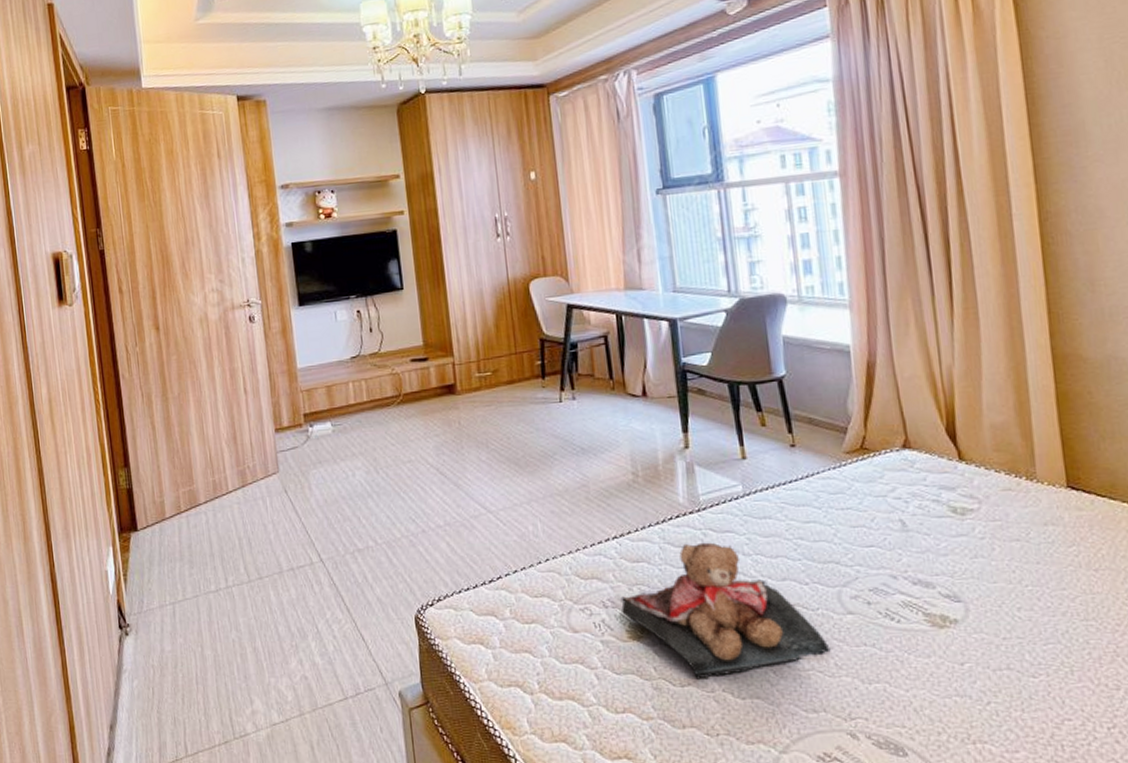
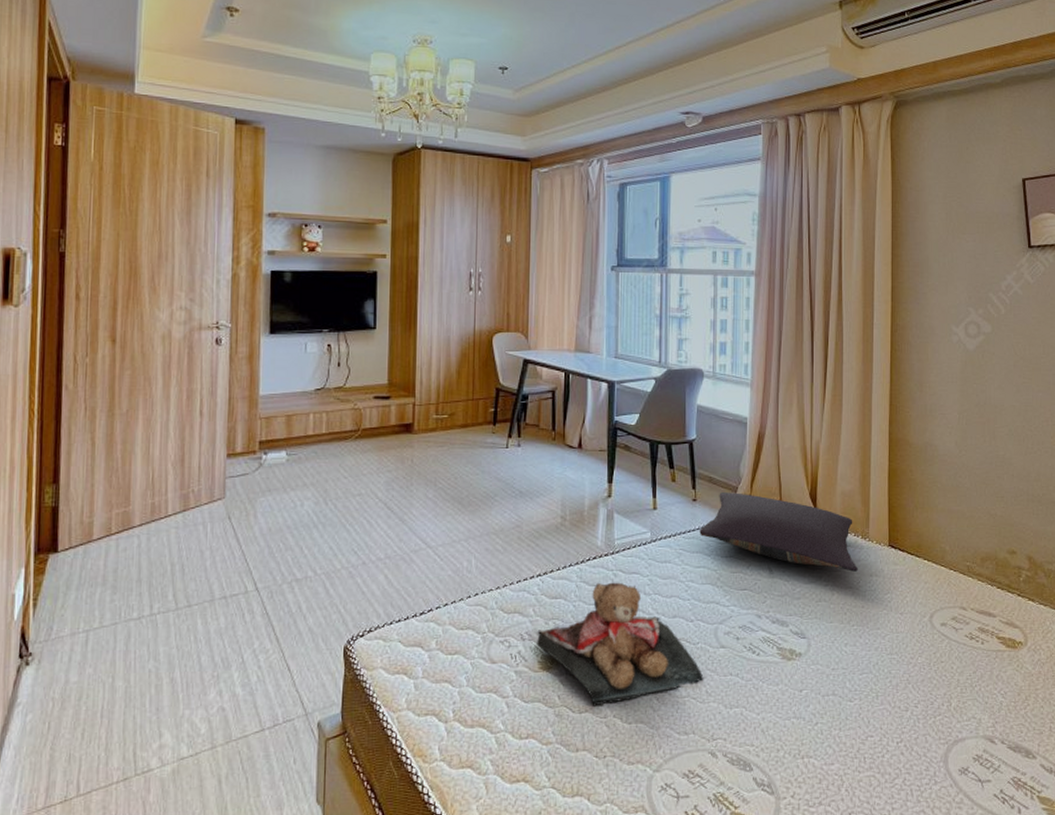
pillow: none [803,434,1025,521] -> present [699,492,858,572]

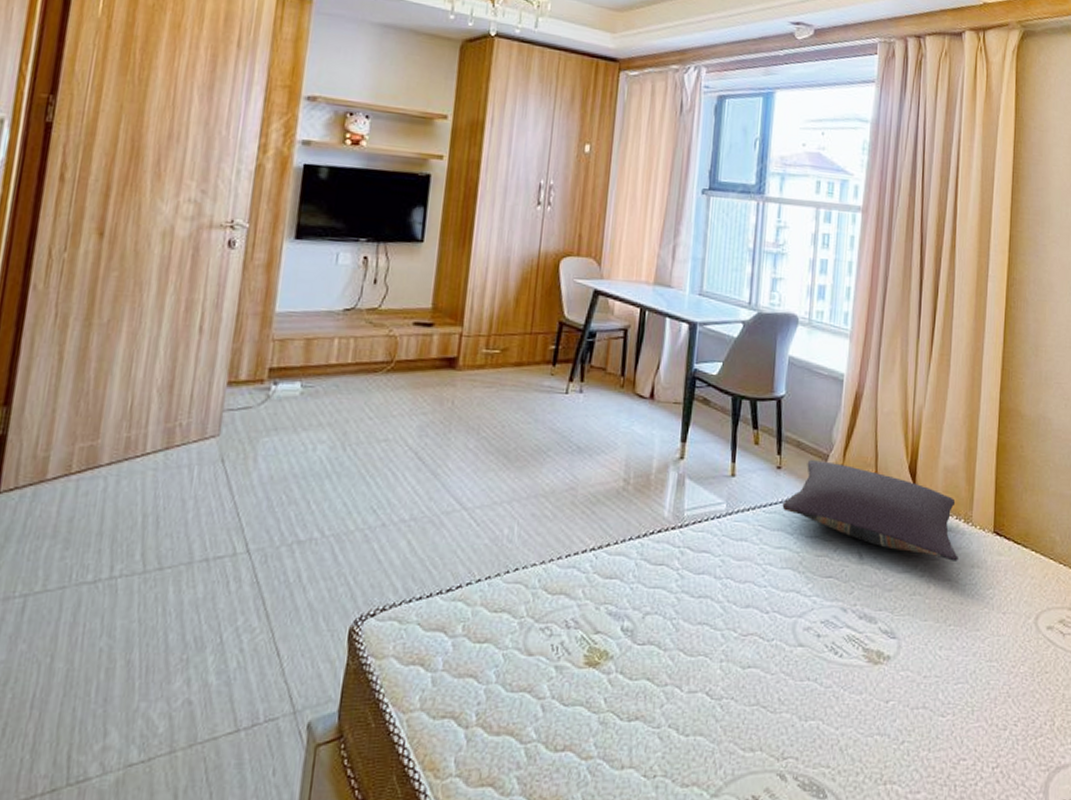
teddy bear: present [537,582,704,707] -> none [584,561,777,713]

